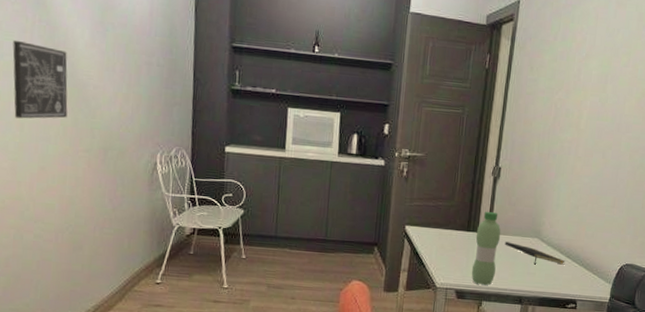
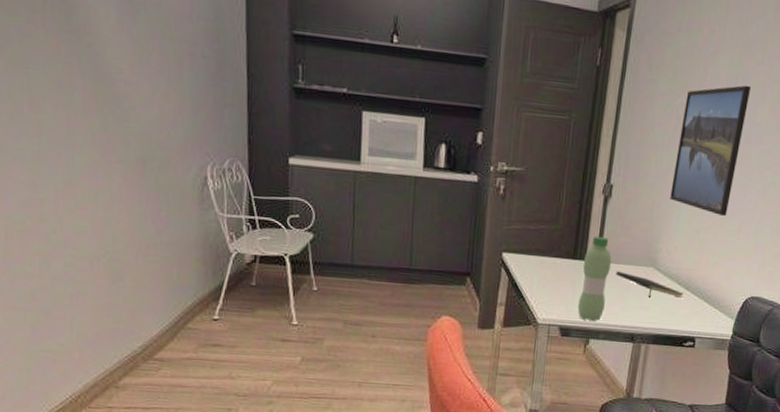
wall art: present [12,40,68,119] -> none [21,22,95,122]
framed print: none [551,83,620,193] -> present [670,85,752,216]

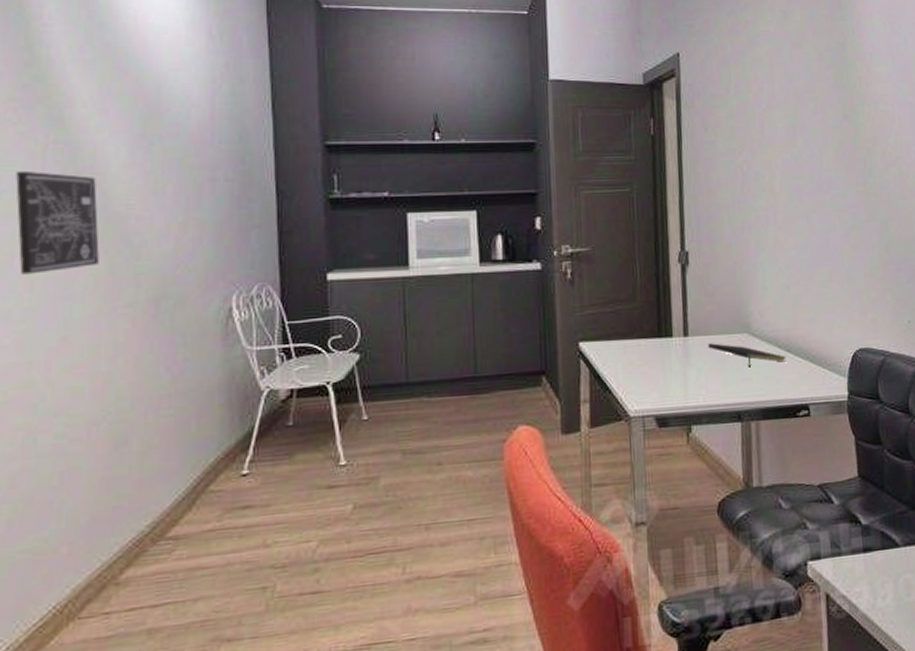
wall art: none [21,22,95,122] -> present [16,170,99,275]
water bottle: present [577,236,612,322] -> none [670,308,702,405]
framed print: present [670,85,752,216] -> none [747,134,814,267]

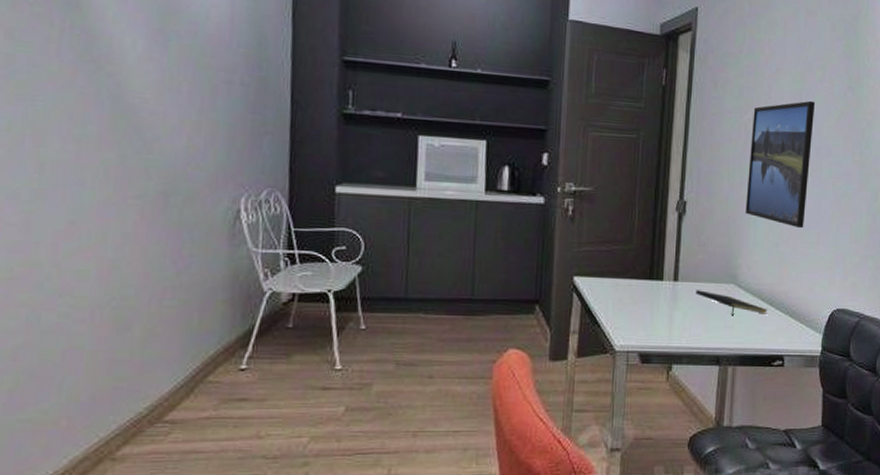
wall art: present [16,170,99,275] -> none [30,52,112,157]
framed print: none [747,134,814,267] -> present [745,100,816,228]

